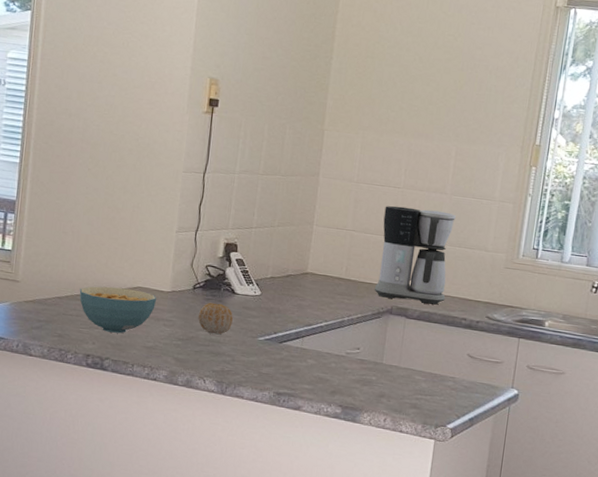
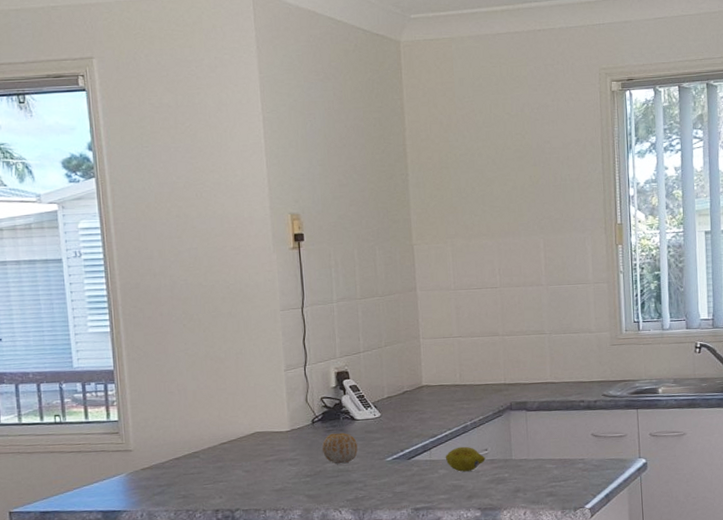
cereal bowl: present [79,286,157,334] -> none [196,435,278,483]
fruit: none [316,340,356,367] -> present [445,446,486,472]
coffee maker: present [374,205,456,305] -> none [486,302,561,396]

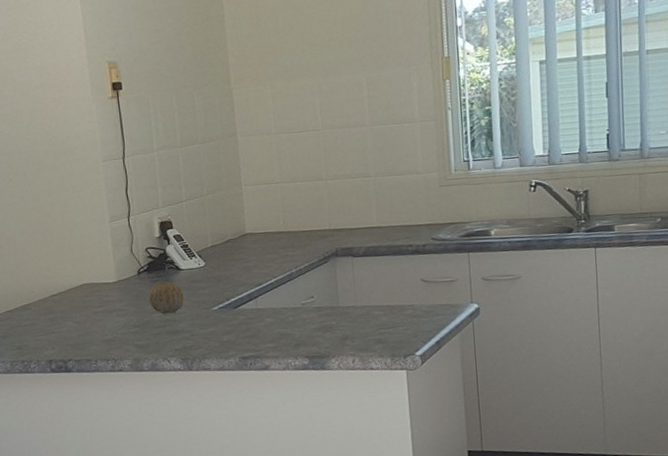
fruit: present [445,446,486,472] -> none [271,294,312,320]

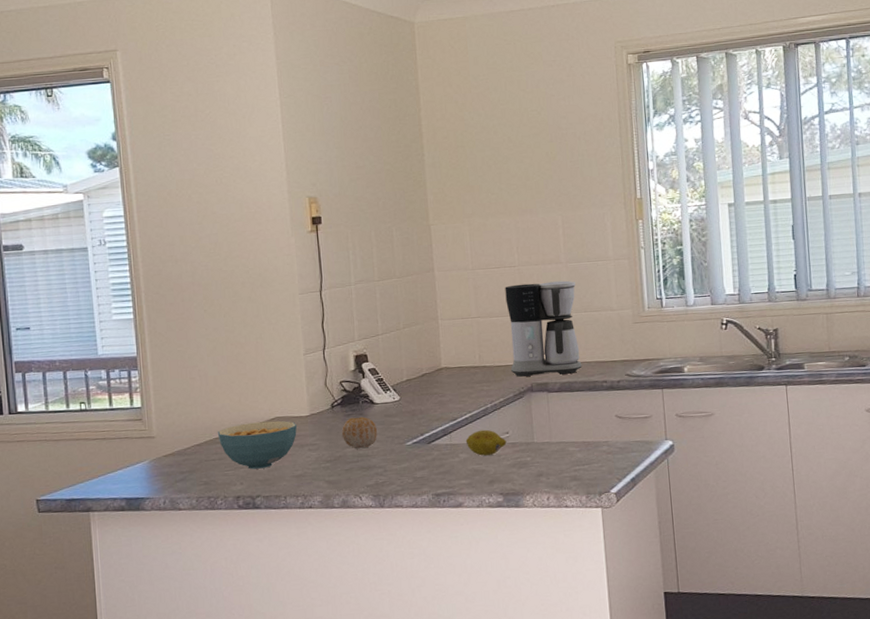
cereal bowl: none [27,287,105,335] -> present [217,420,298,470]
fruit: none [271,294,312,320] -> present [465,429,507,456]
coffee maker: none [308,144,388,242] -> present [505,280,582,377]

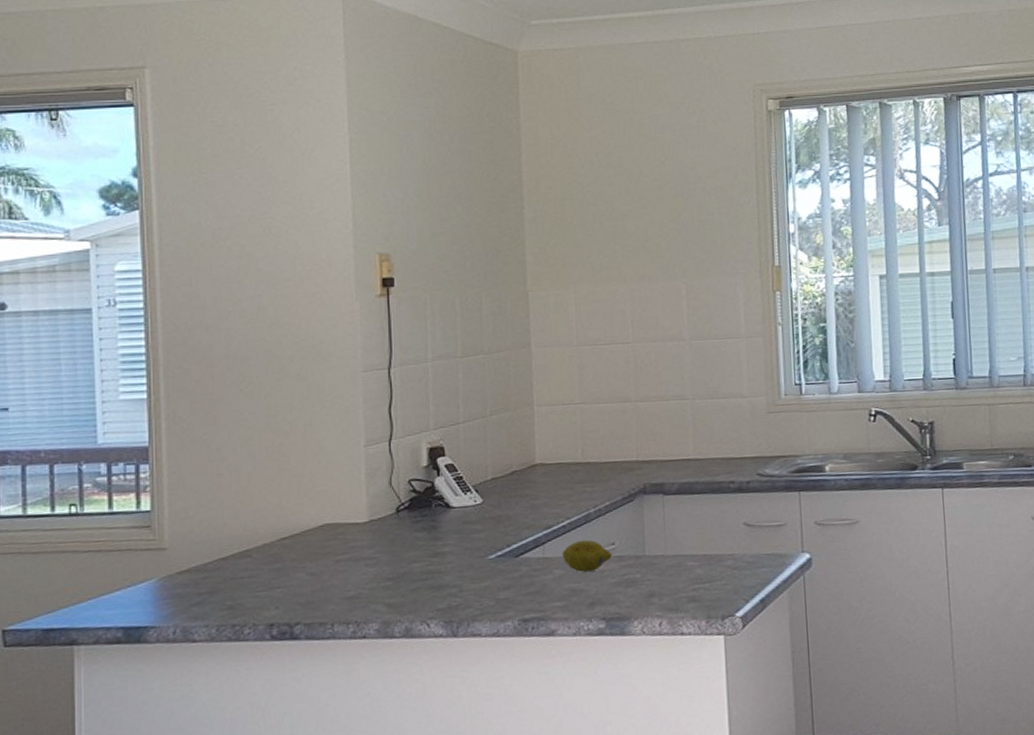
cereal bowl: present [217,420,298,470] -> none [248,528,352,590]
fruit: present [341,416,377,449] -> none [407,523,453,564]
coffee maker: present [505,280,582,377] -> none [616,361,706,476]

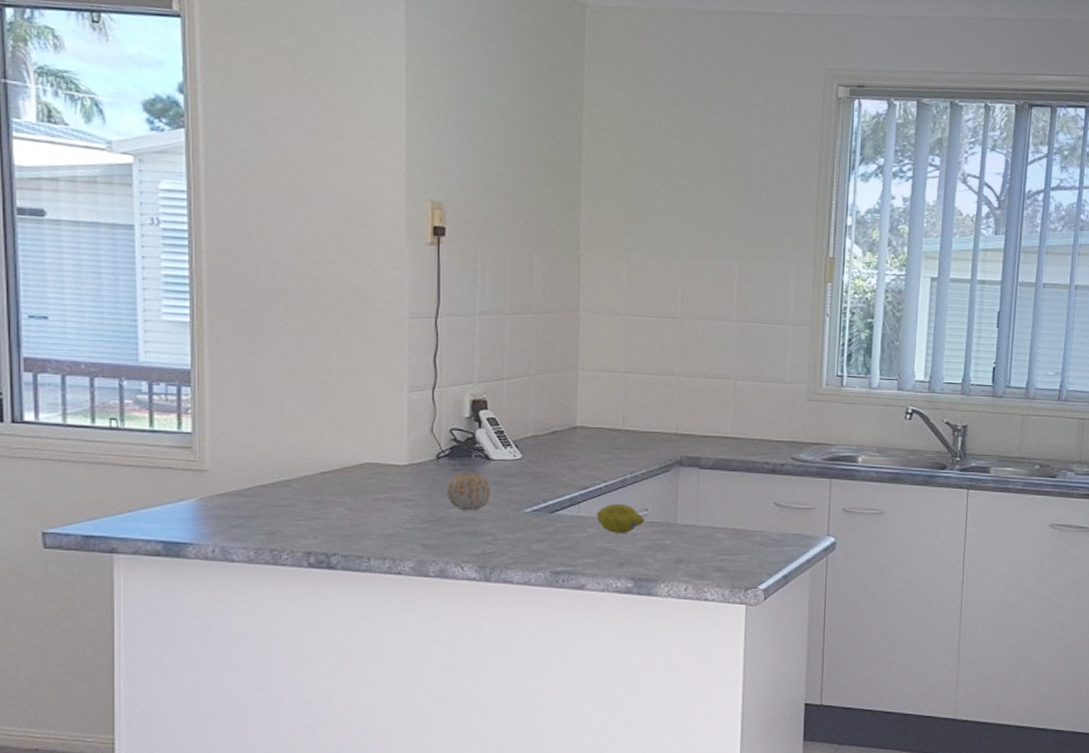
fruit: none [407,523,453,564] -> present [446,473,490,511]

